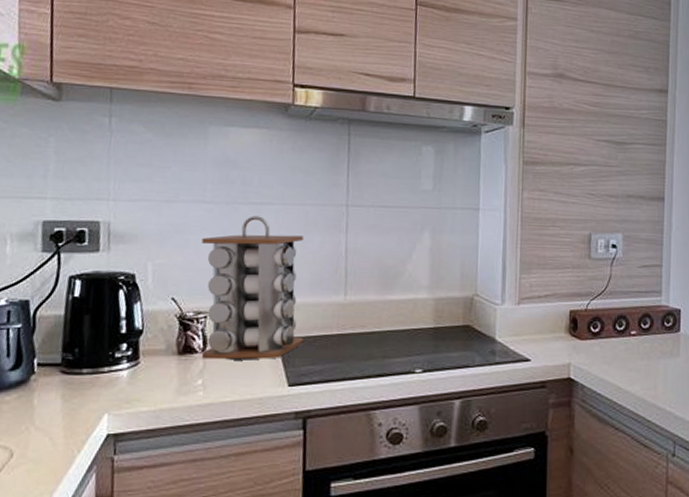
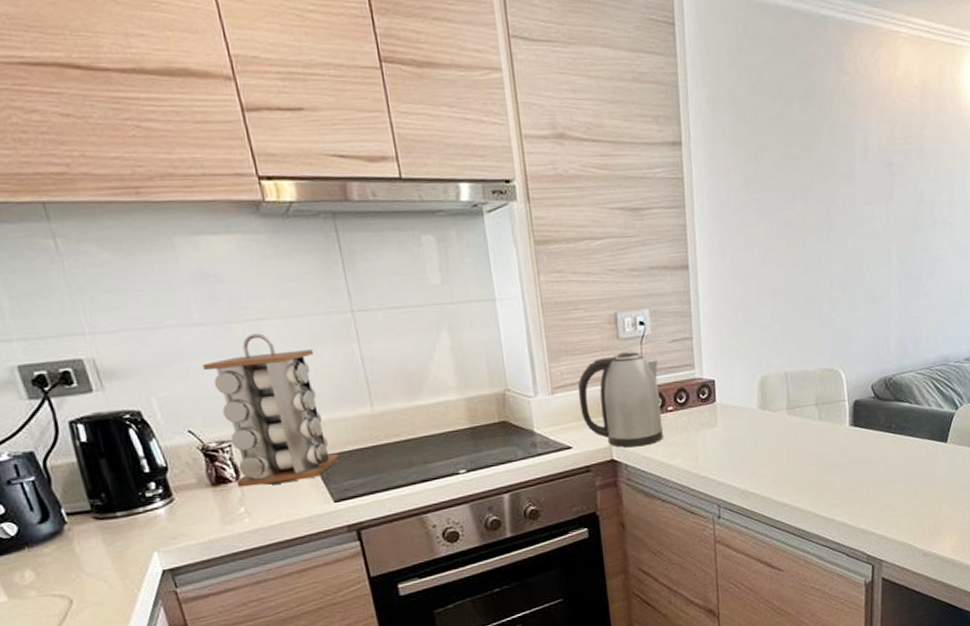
kettle: none [543,271,626,368] -> present [578,351,664,448]

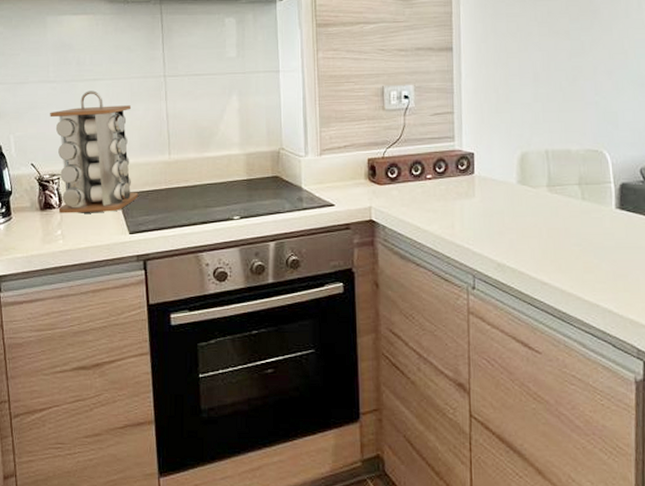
kettle: present [578,351,664,448] -> none [343,121,422,210]

